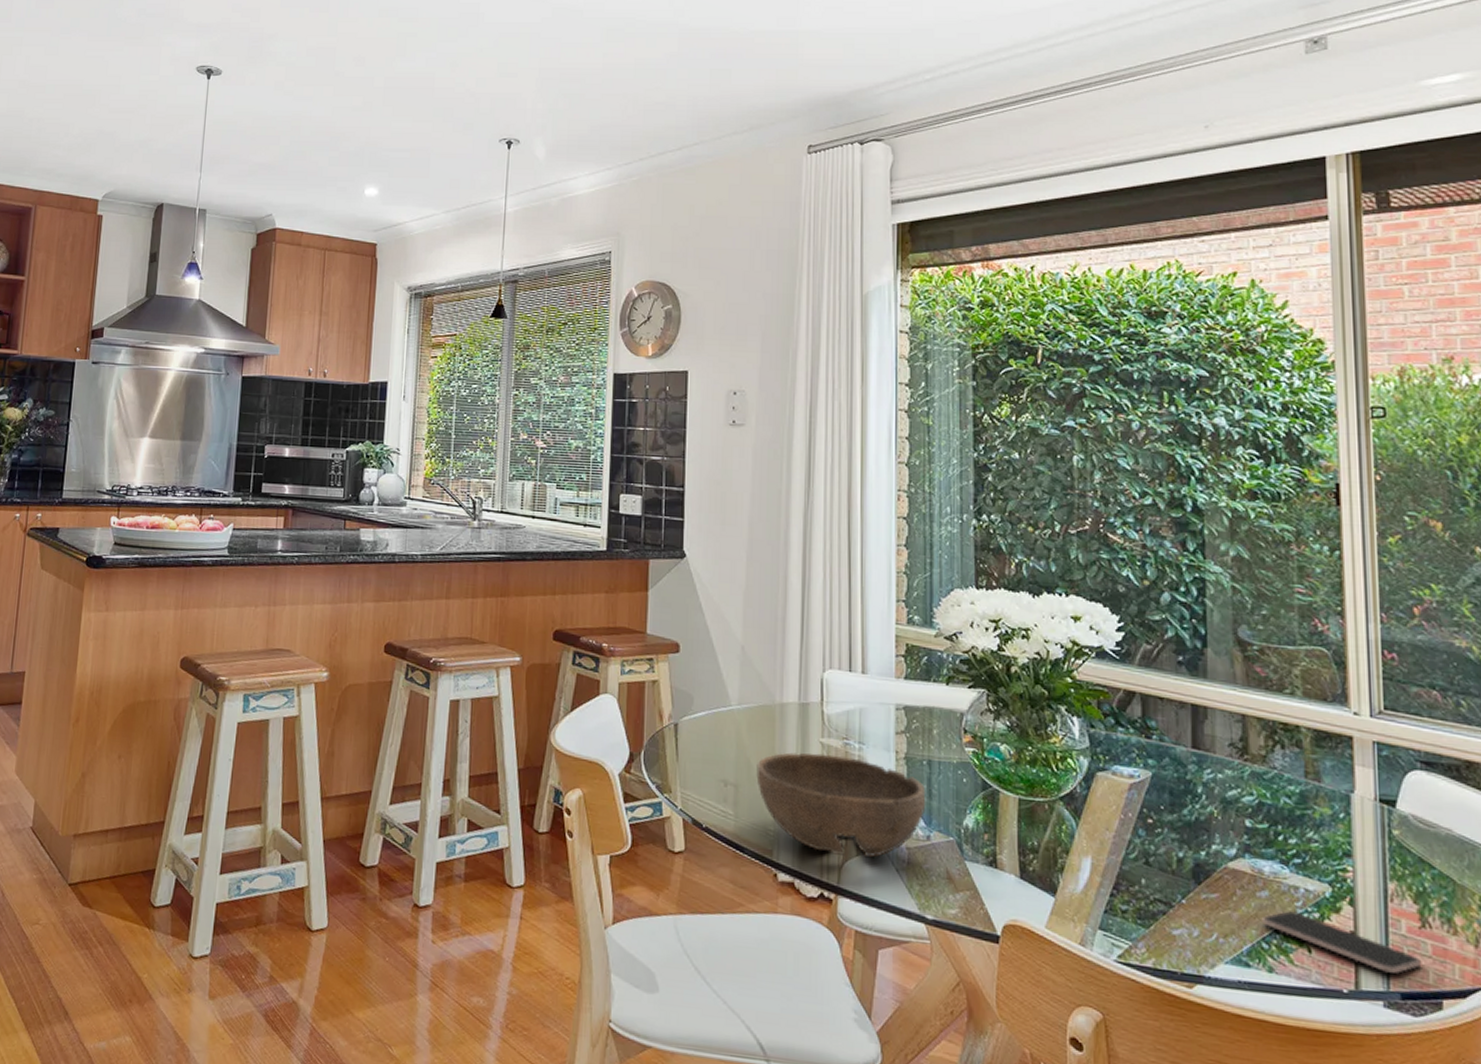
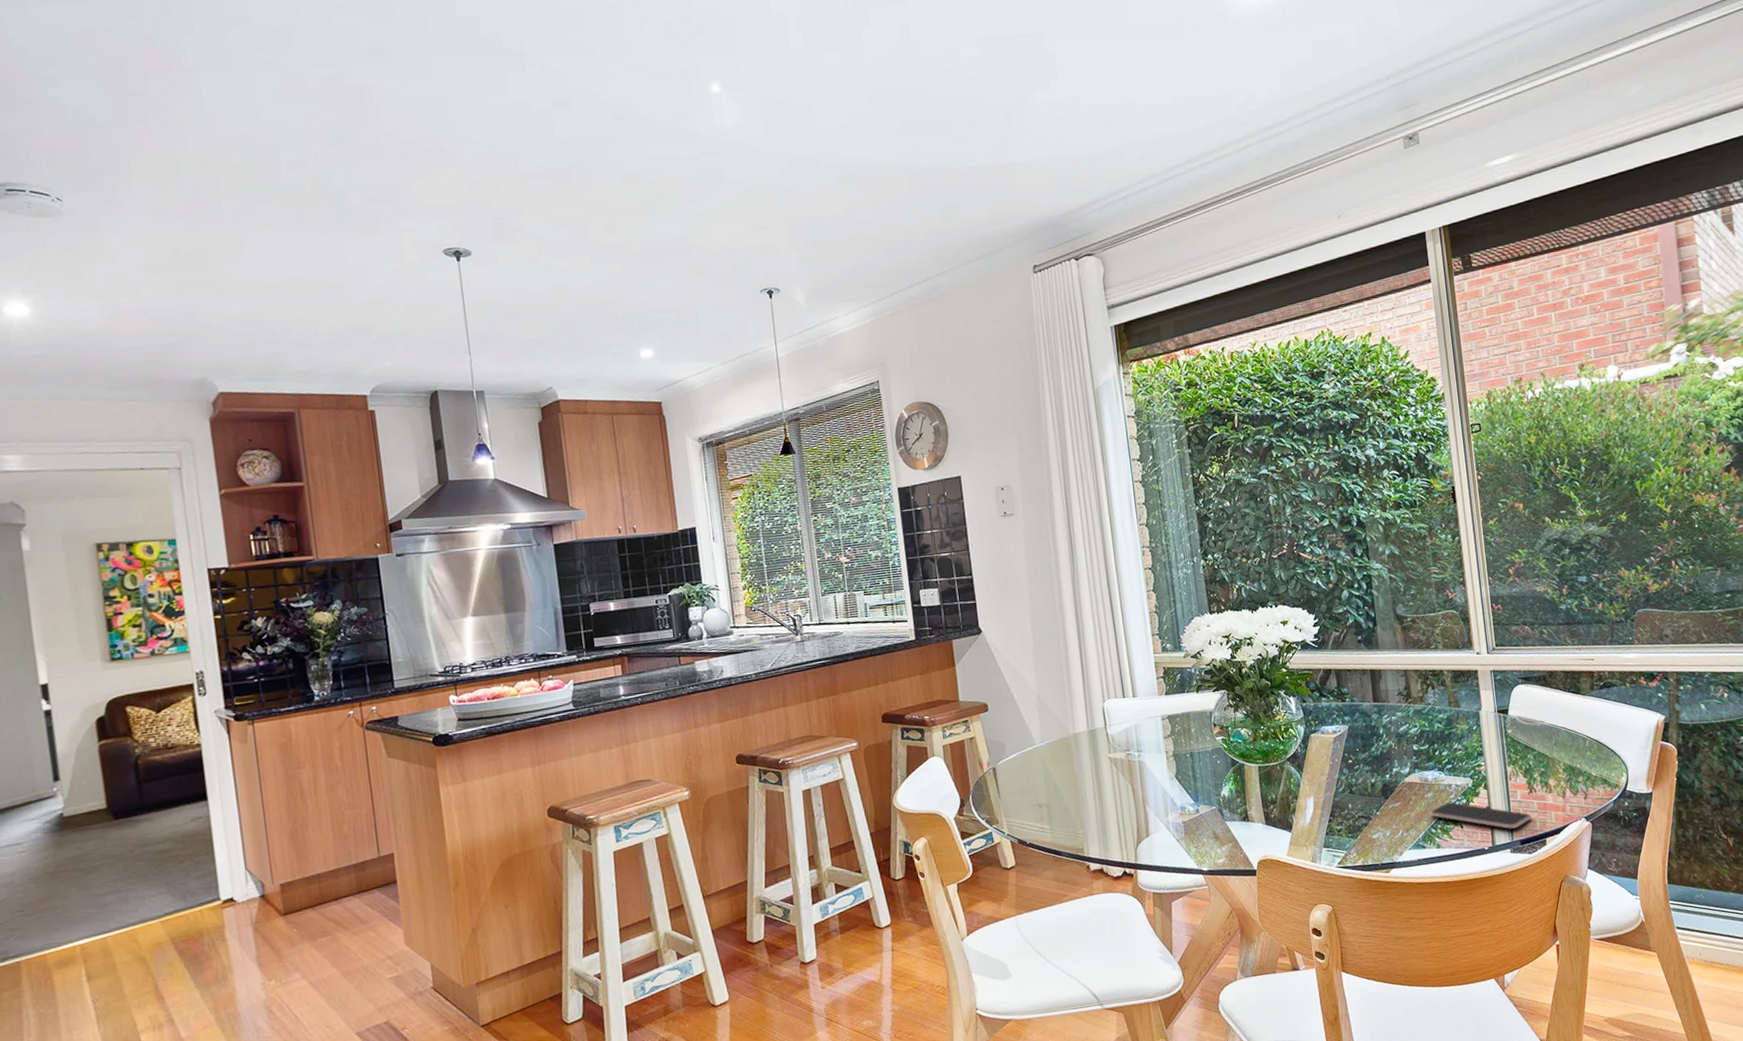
bowl: present [756,752,926,858] -> none [1062,764,1193,841]

